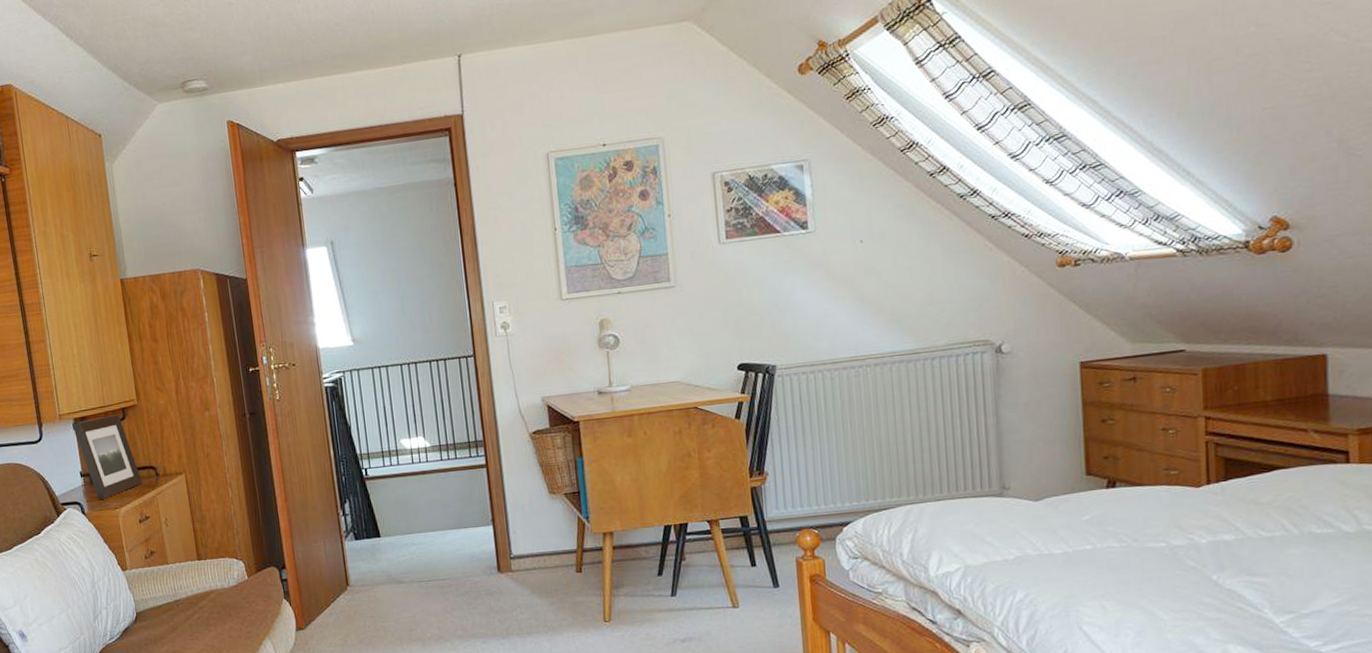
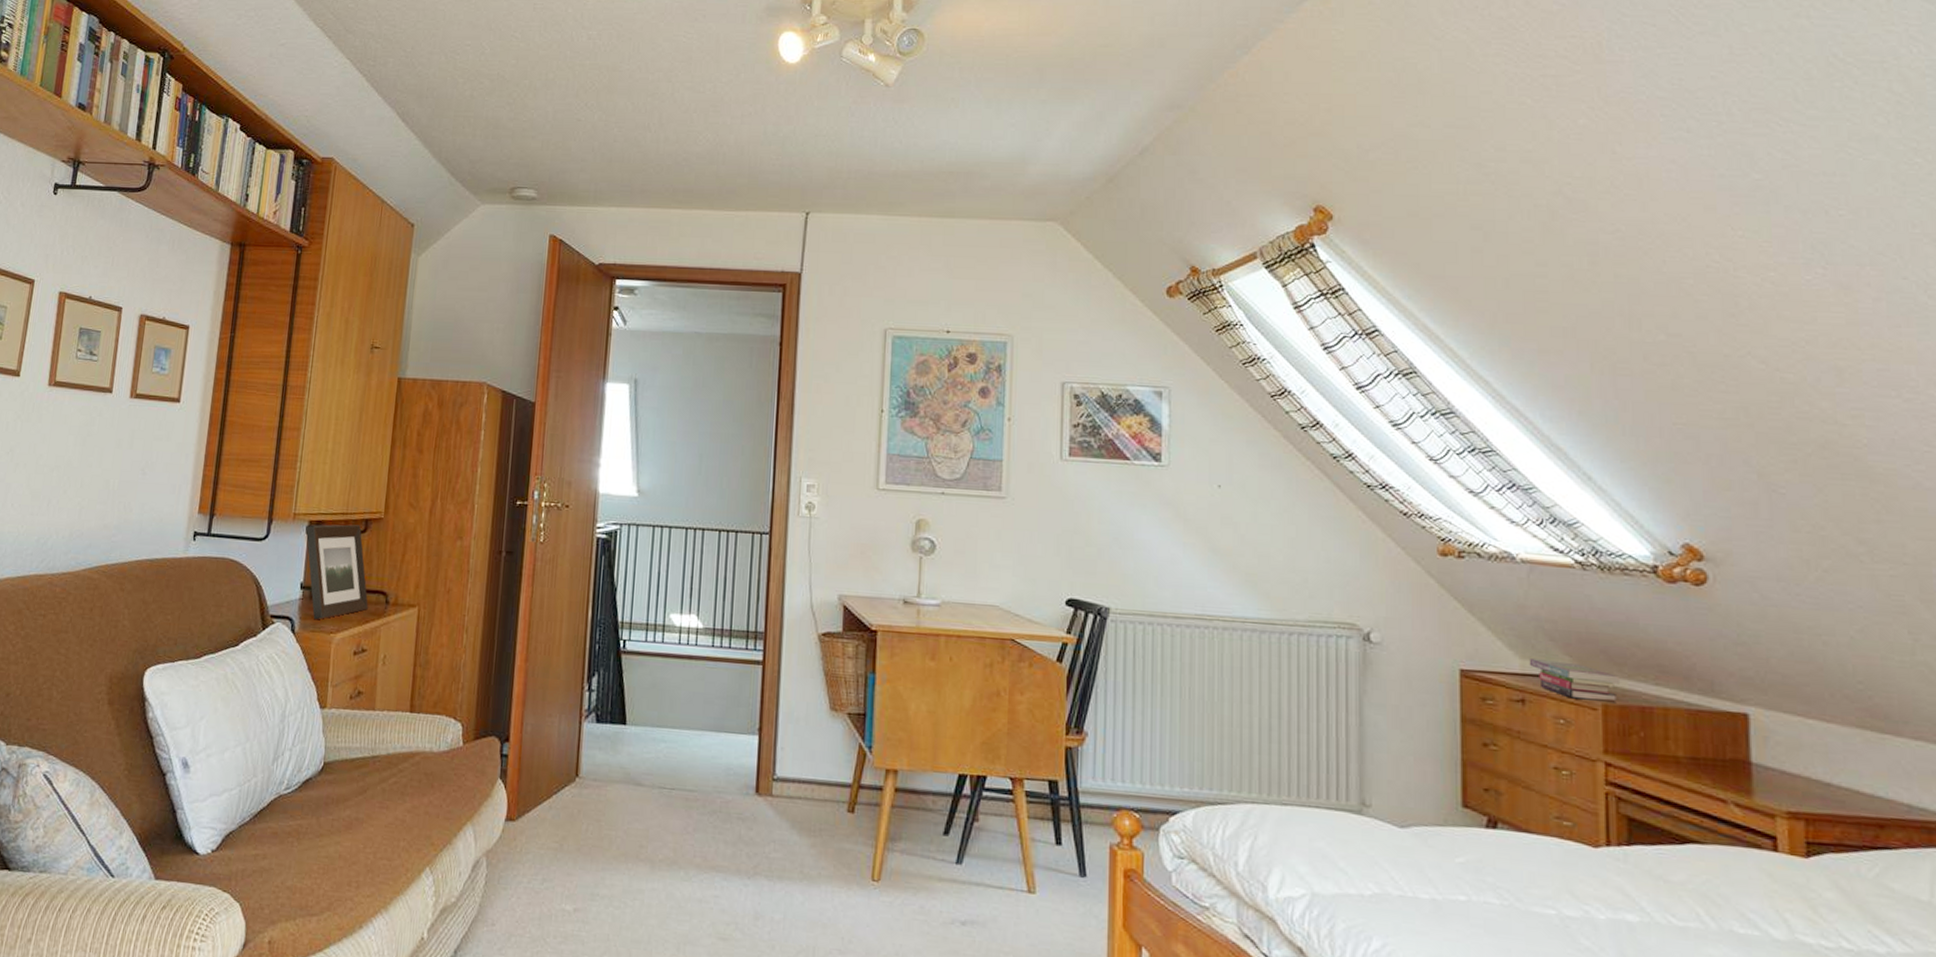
books: none [1138,339,1218,369] -> present [1529,659,1621,704]

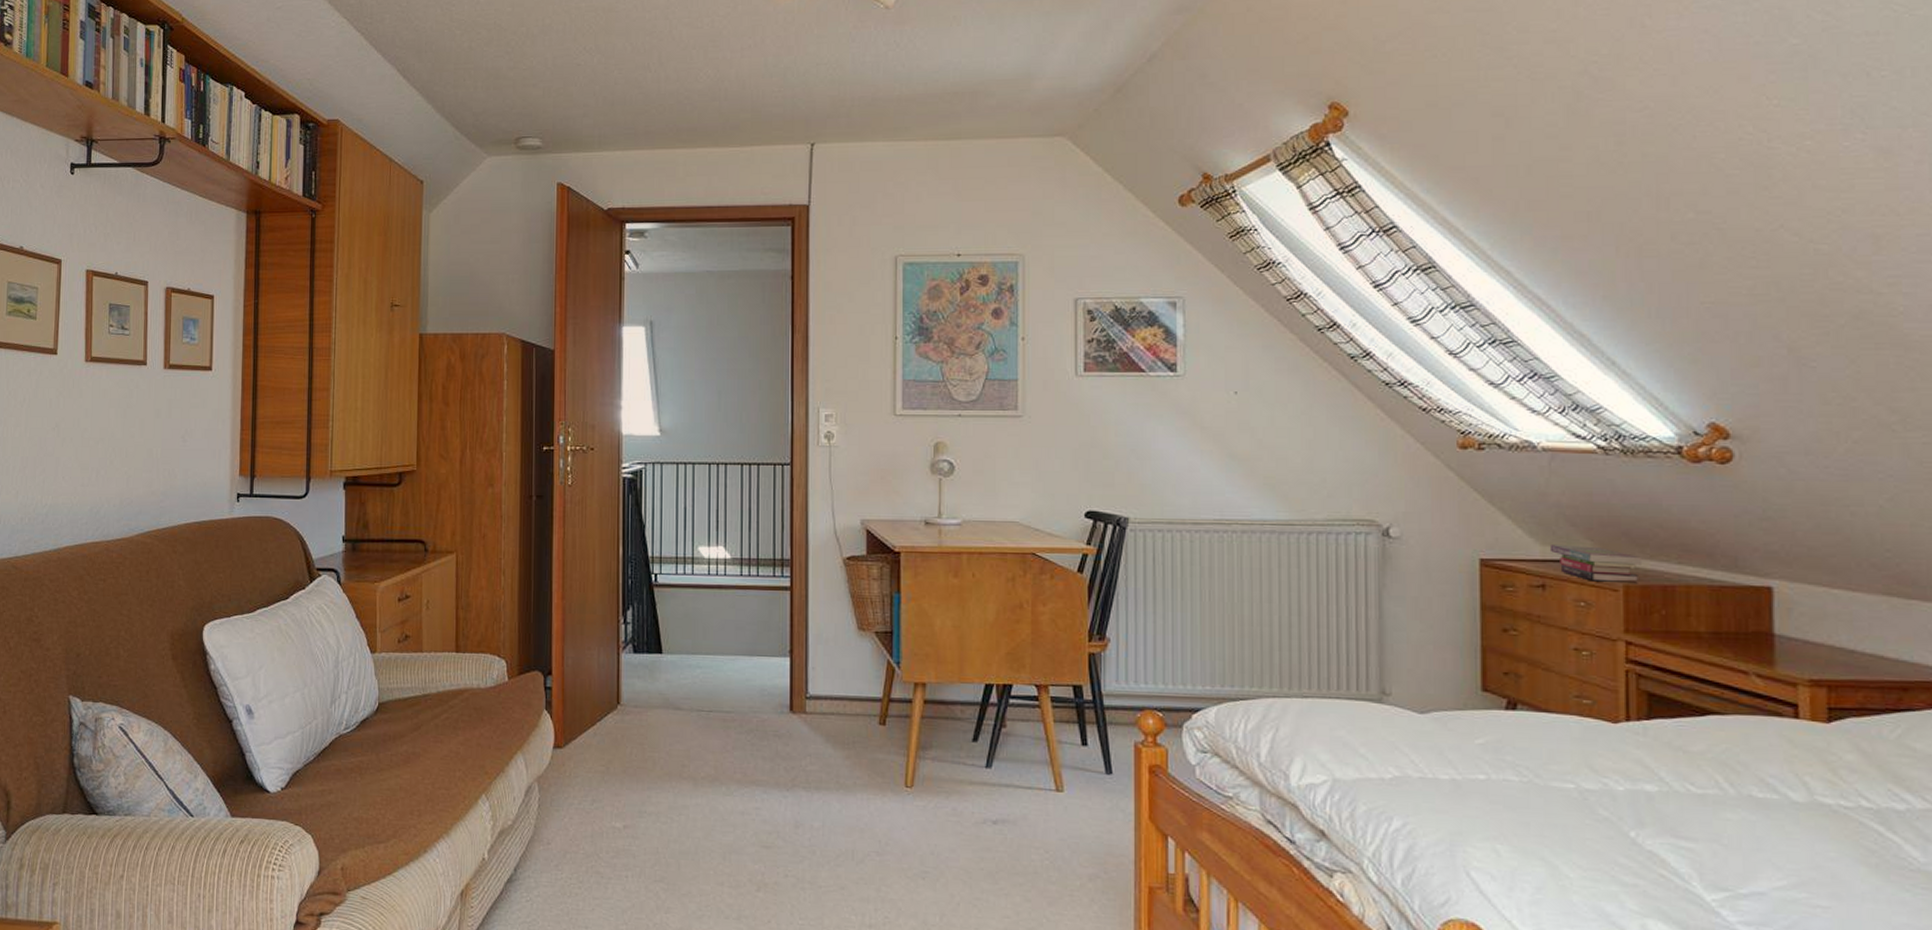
picture frame: present [306,524,368,620] -> none [343,478,408,571]

